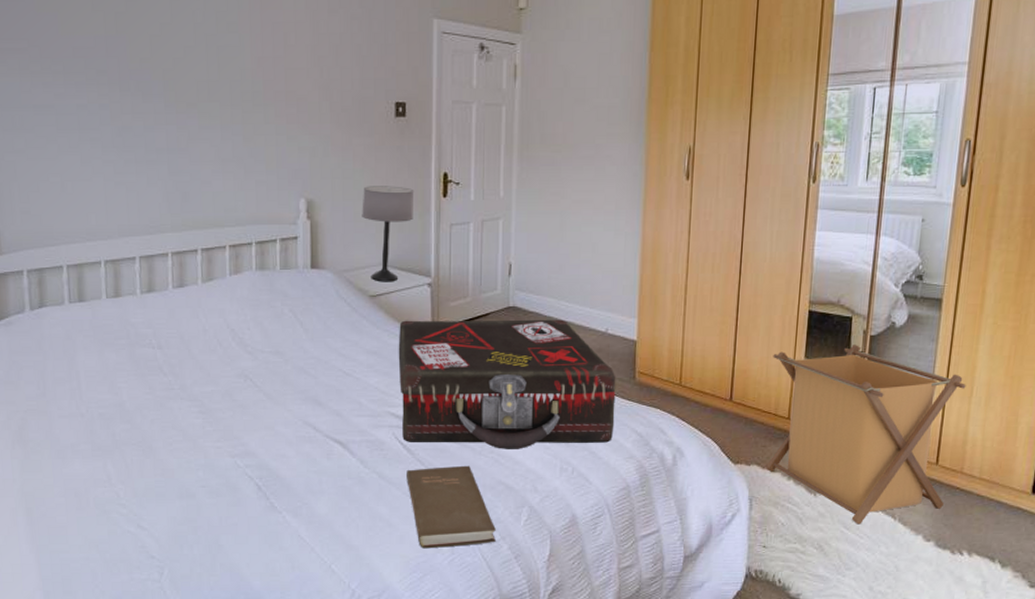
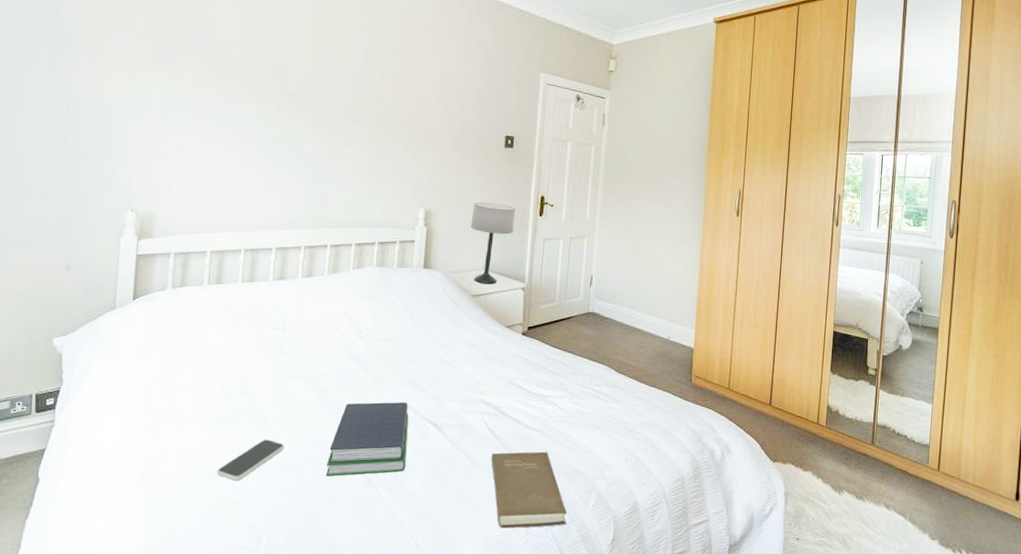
smartphone: none [107,467,176,512] -> present [216,439,284,481]
book: none [223,419,311,503] -> present [325,401,409,477]
suitcase: present [398,319,616,449] -> none [490,318,676,439]
laundry basket: present [766,345,966,525] -> none [799,362,960,522]

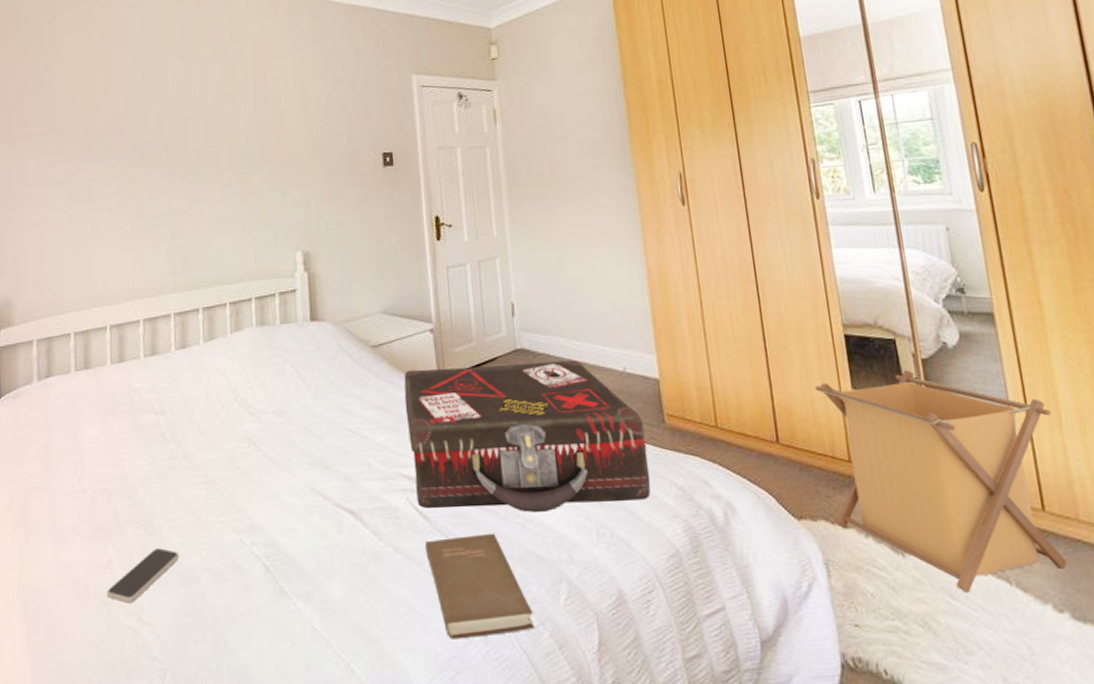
book: present [325,401,409,477] -> none [229,486,323,589]
table lamp: present [470,202,516,285] -> none [357,232,409,331]
suitcase: none [490,318,676,439] -> present [404,360,651,512]
laundry basket: none [799,362,960,522] -> present [815,370,1067,593]

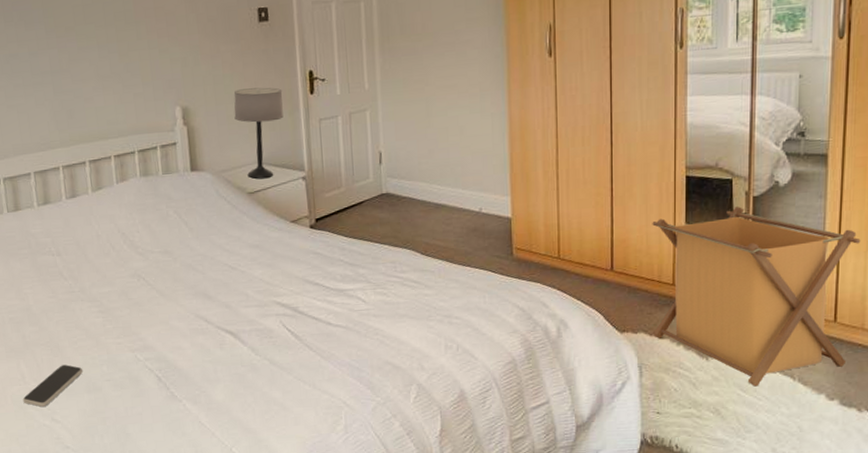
table lamp: none [357,232,409,331] -> present [234,87,283,179]
suitcase: present [404,360,651,512] -> none [278,202,496,331]
book: present [425,533,536,640] -> none [296,348,388,429]

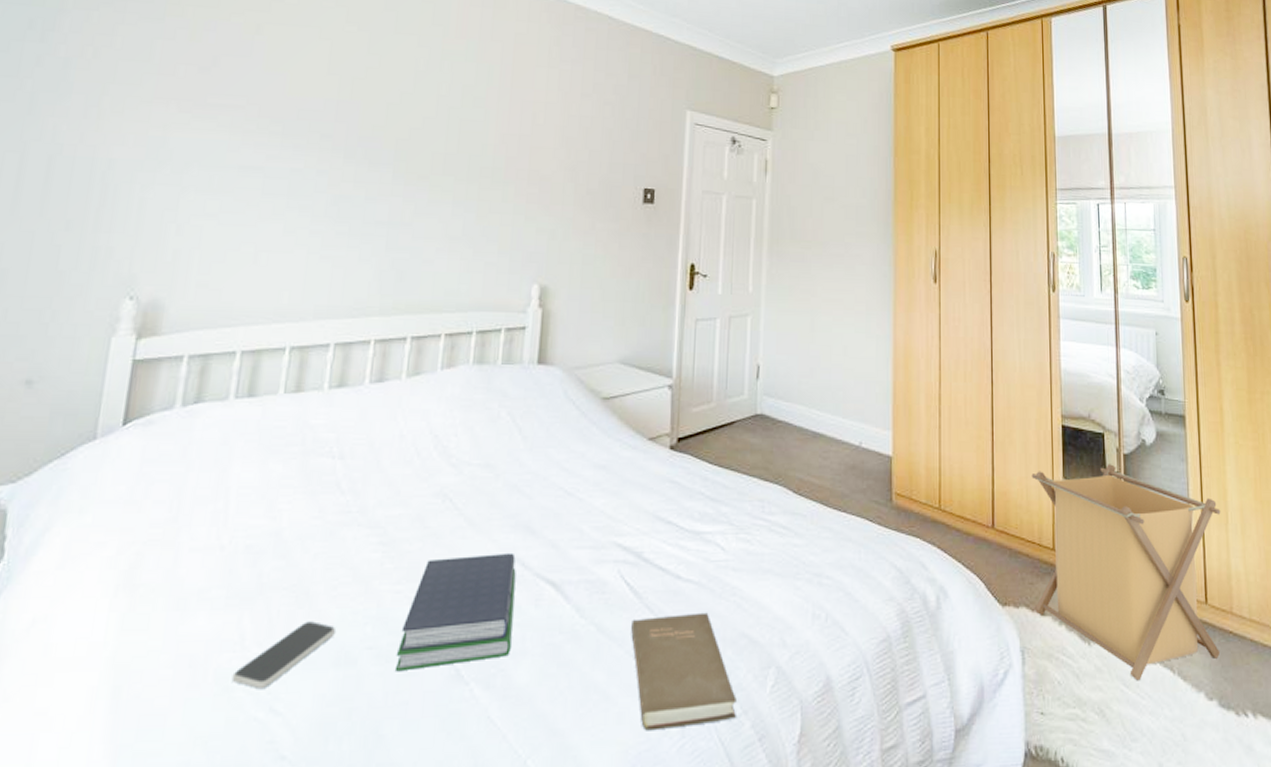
book: none [127,313,208,395] -> present [394,552,516,672]
table lamp: present [234,87,283,179] -> none [600,274,659,383]
book: none [296,348,388,429] -> present [631,612,737,731]

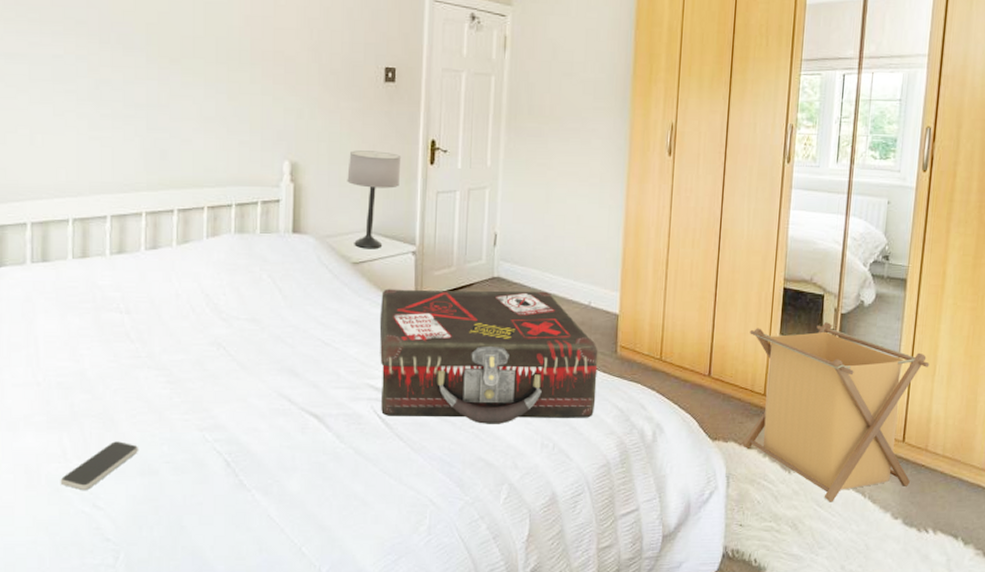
book: present [394,552,516,672] -> none [189,391,284,480]
table lamp: none [600,274,659,383] -> present [347,150,402,249]
suitcase: none [629,428,872,591] -> present [379,289,598,424]
book: present [631,612,737,731] -> none [384,441,475,529]

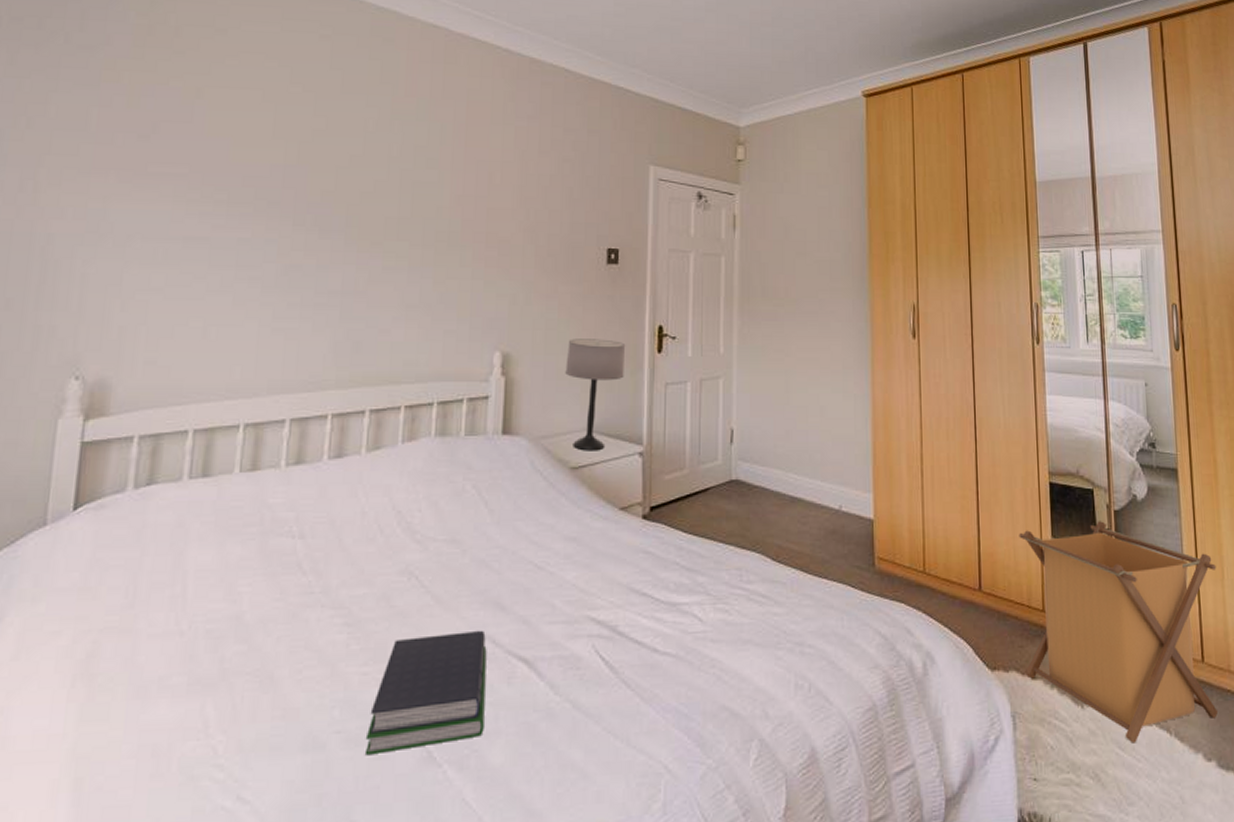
smartphone: present [60,441,138,490] -> none [196,706,302,777]
book: none [189,391,284,480] -> present [364,630,487,756]
suitcase: present [379,289,598,424] -> none [602,495,855,662]

